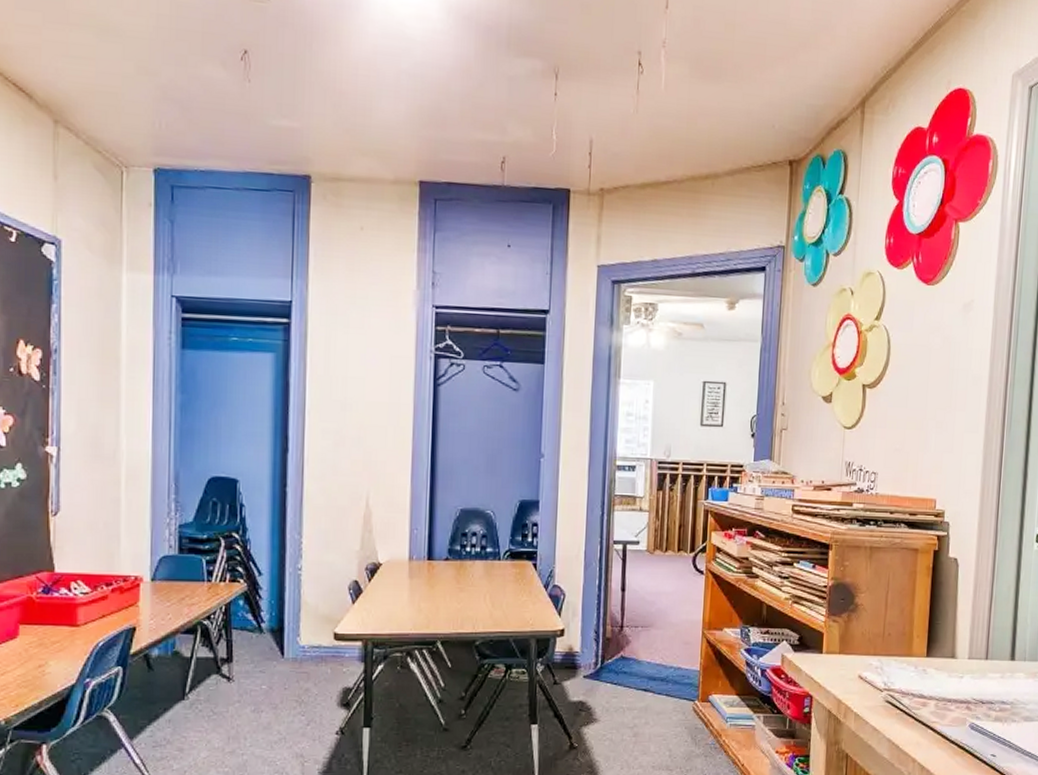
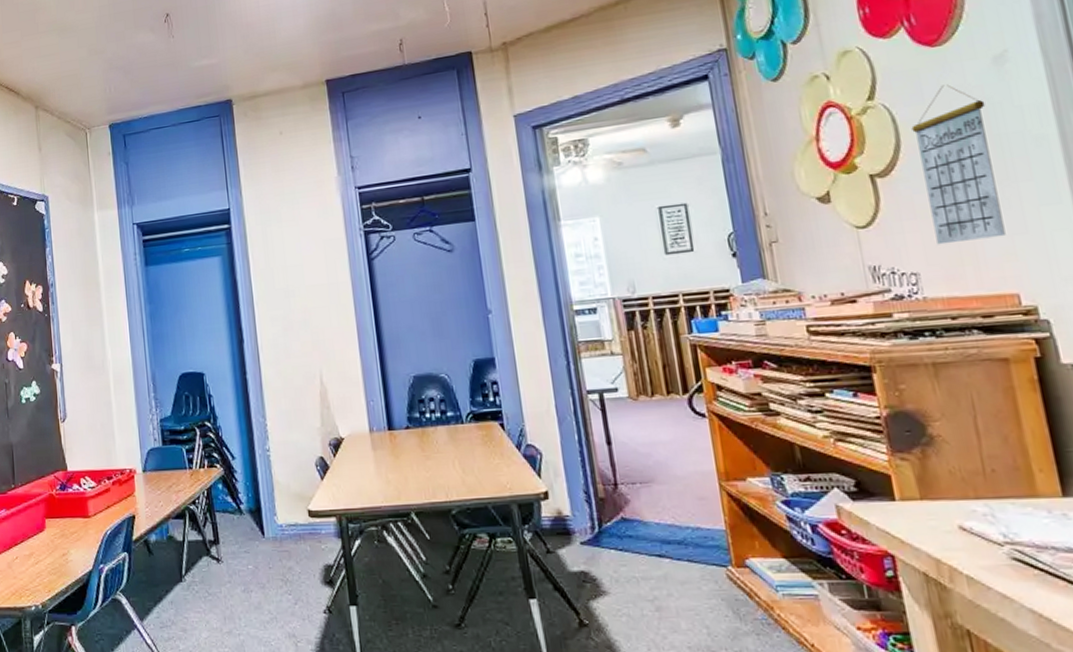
calendar: none [895,319,950,453] -> present [911,84,1006,245]

